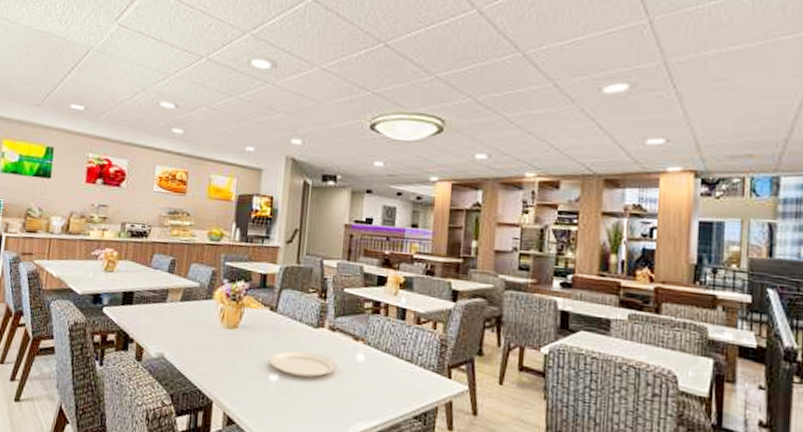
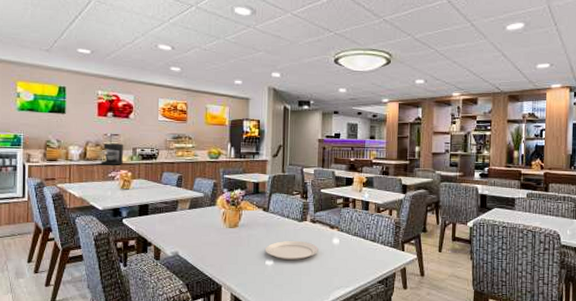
coffee maker: none [84,215,111,243] -> present [101,143,123,166]

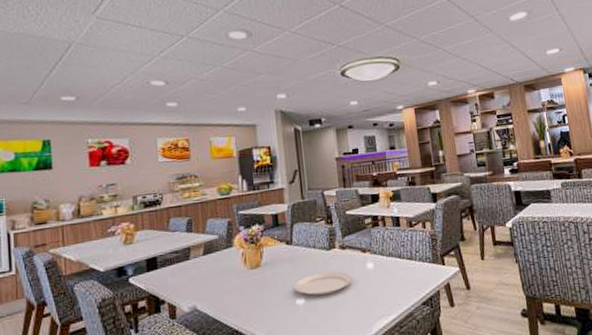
coffee maker: present [101,143,123,166] -> none [98,193,123,221]

